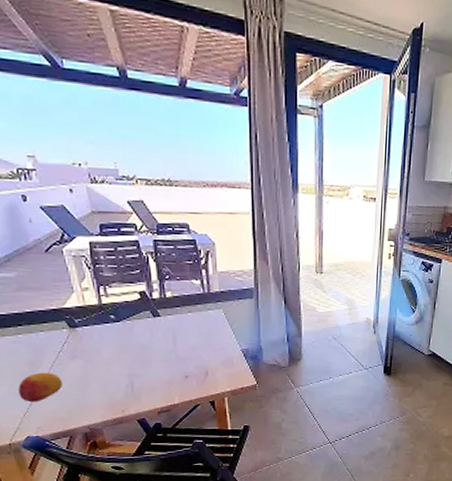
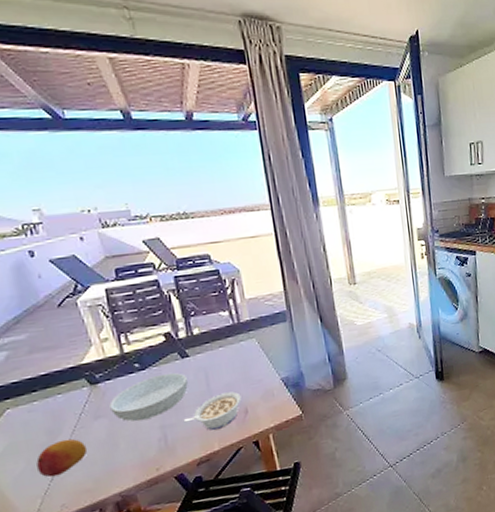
serving bowl: none [85,328,157,367] -> present [109,372,188,422]
legume: none [149,354,204,385] -> present [183,391,242,430]

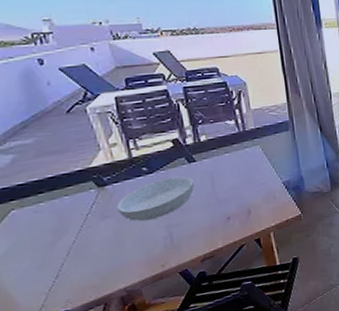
fruit: present [36,438,88,478] -> none [41,237,94,275]
legume: present [183,391,242,430] -> none [188,194,245,229]

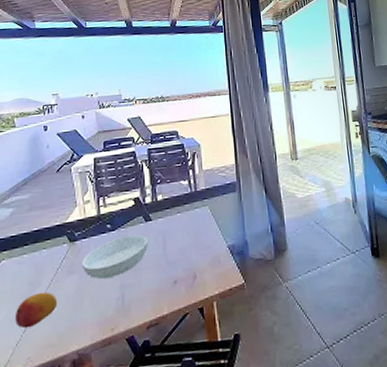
fruit: none [41,237,94,275] -> present [15,291,58,329]

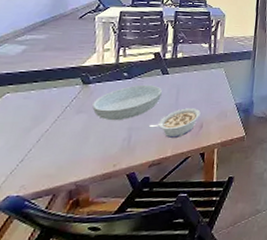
fruit: present [15,291,58,329] -> none [12,127,62,159]
legume: none [140,256,192,293] -> present [148,108,201,138]

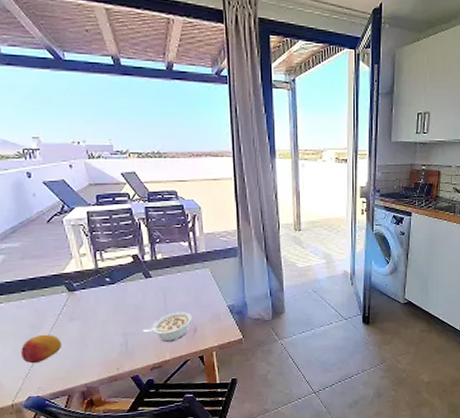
fruit: none [12,127,62,159] -> present [21,334,62,364]
serving bowl: present [92,84,162,121] -> none [83,289,149,327]

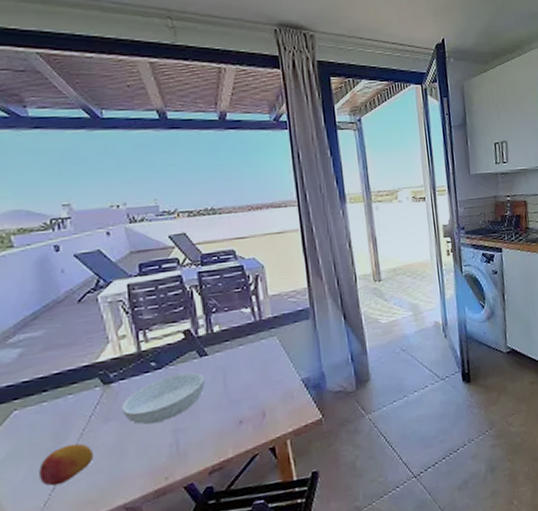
serving bowl: none [83,289,149,327] -> present [121,372,205,425]
legume: present [142,312,192,342] -> none [197,393,260,435]

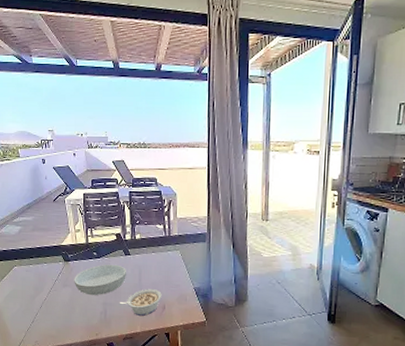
fruit: present [39,443,94,487] -> none [26,296,56,320]
legume: none [197,393,260,435] -> present [119,289,162,316]

